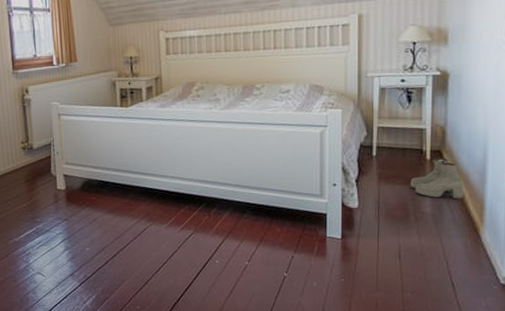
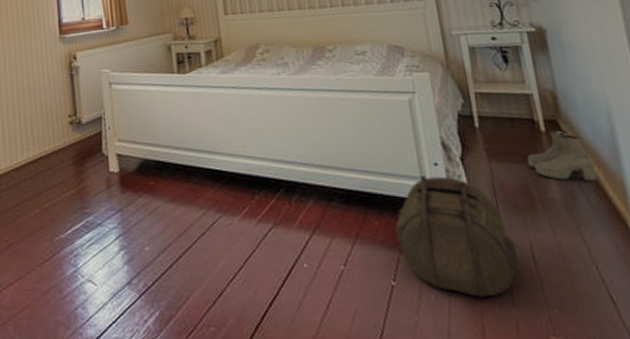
backpack: none [293,194,388,284] -> present [395,175,519,297]

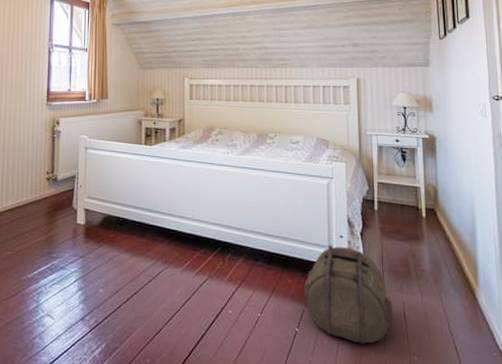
boots: present [527,130,597,182] -> none [409,217,458,259]

